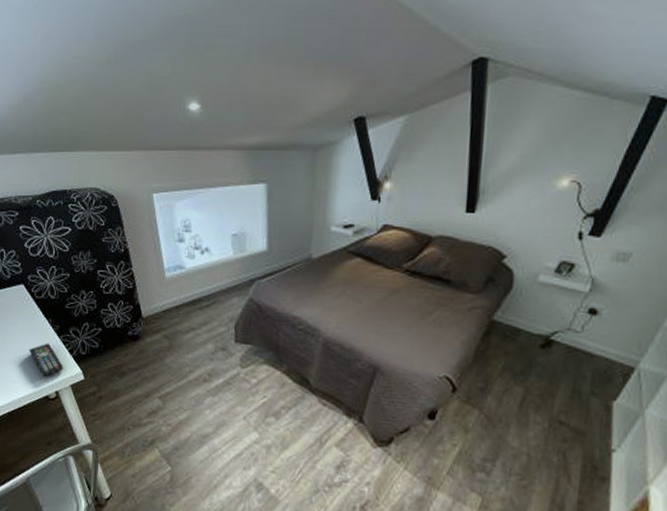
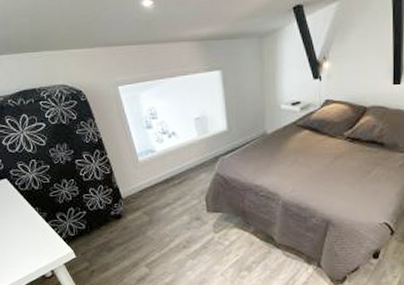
remote control: present [29,343,64,377] -> none [21,229,56,259]

